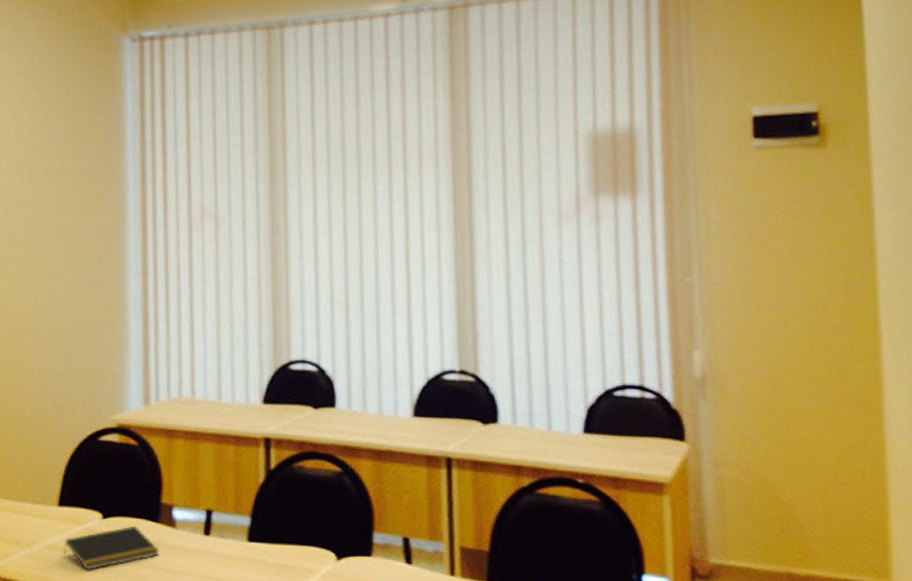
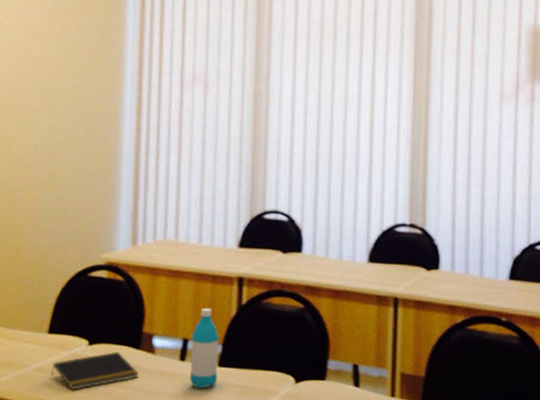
water bottle: none [215,473,248,568] -> present [190,307,219,389]

